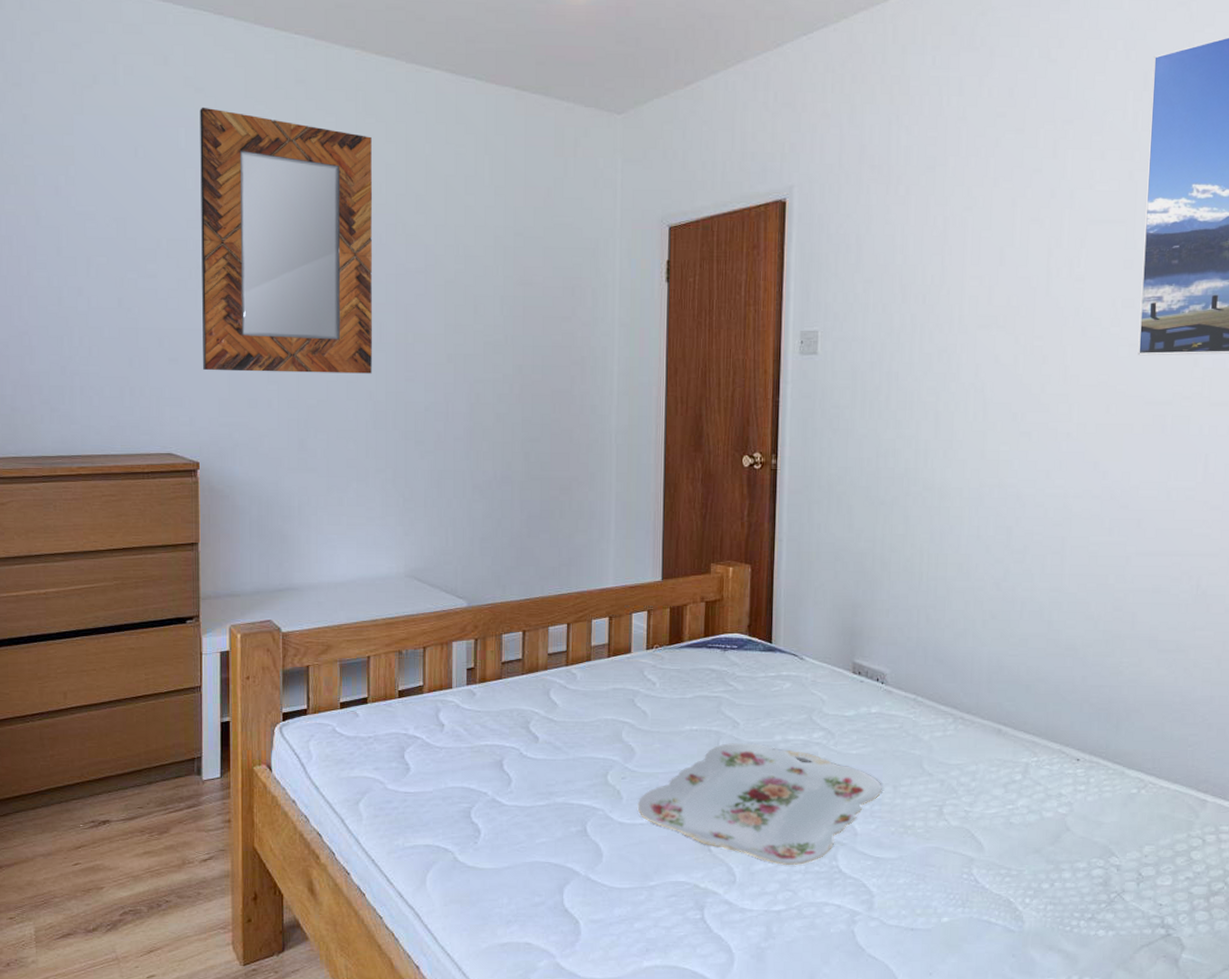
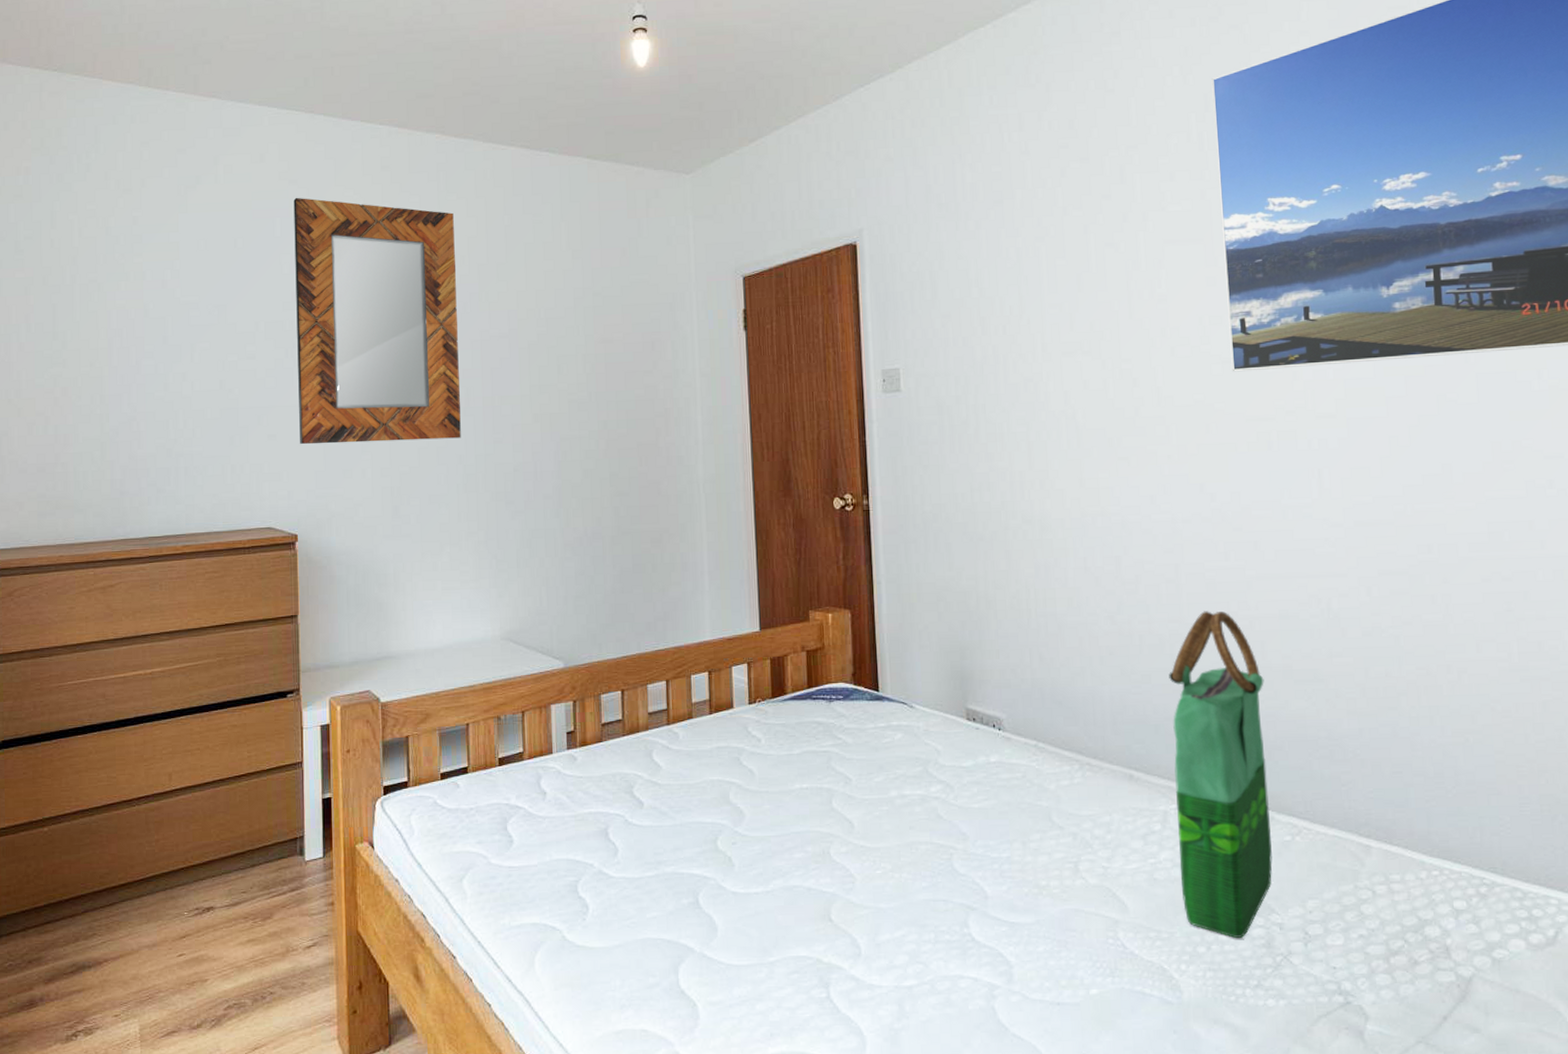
serving tray: present [637,742,882,865] -> none [750,799,1010,934]
tote bag: none [1033,582,1131,877] -> present [1169,611,1273,938]

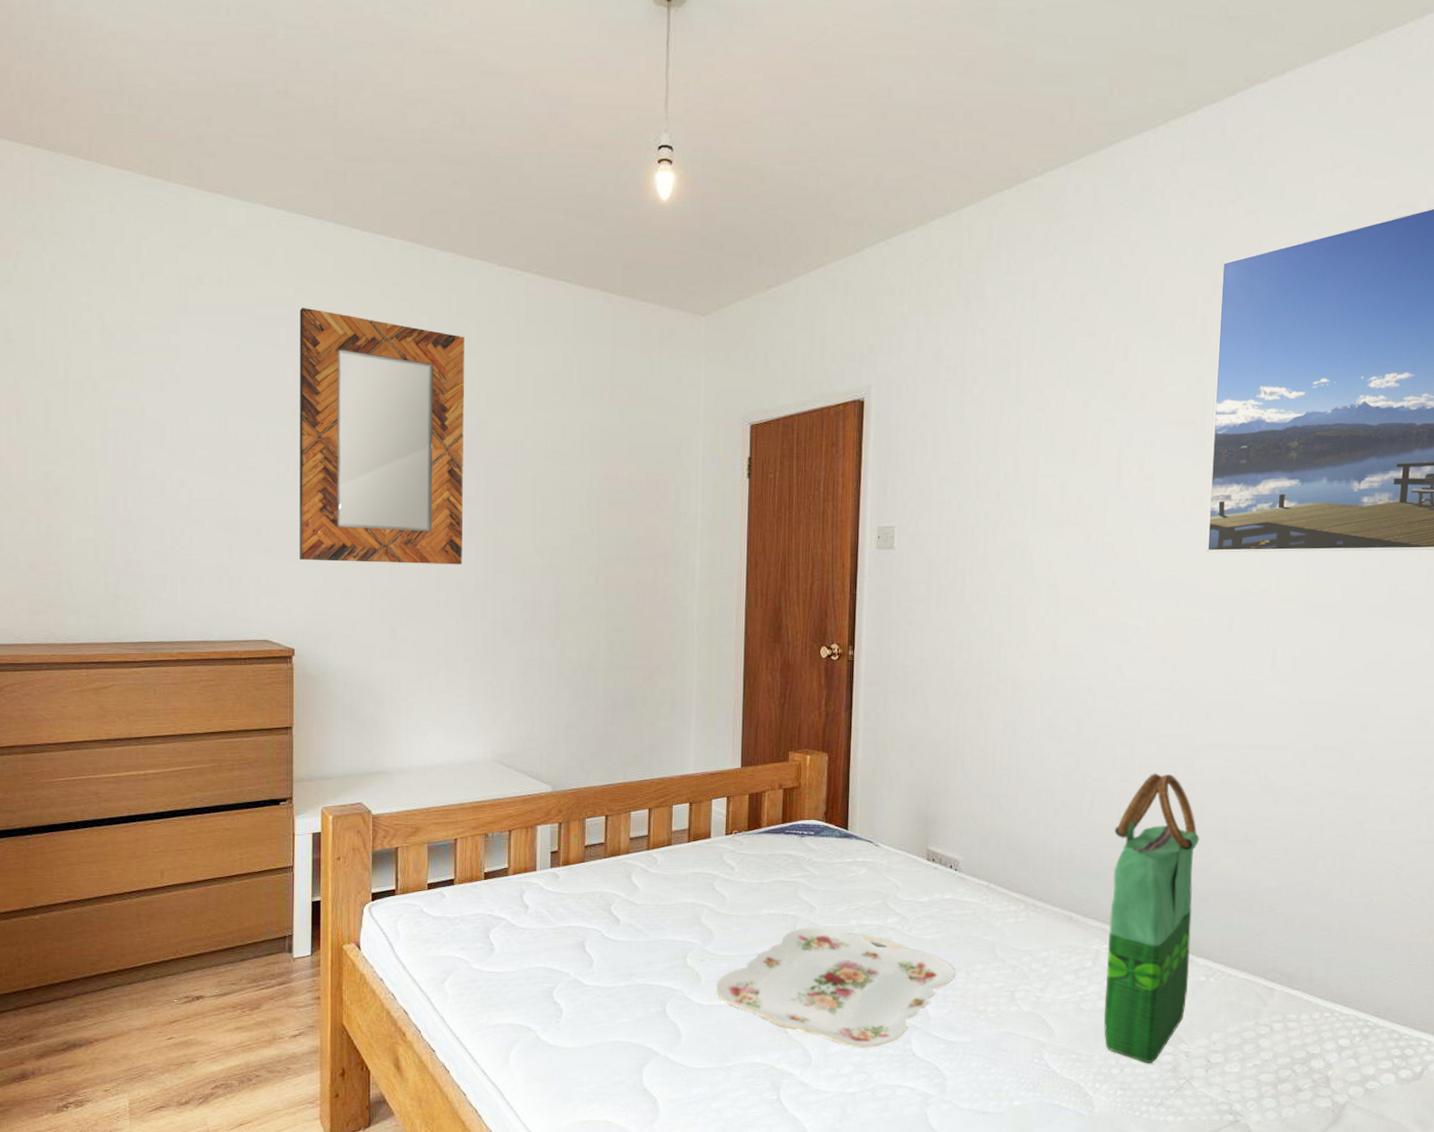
serving tray: none [750,799,1010,934] -> present [715,926,955,1048]

